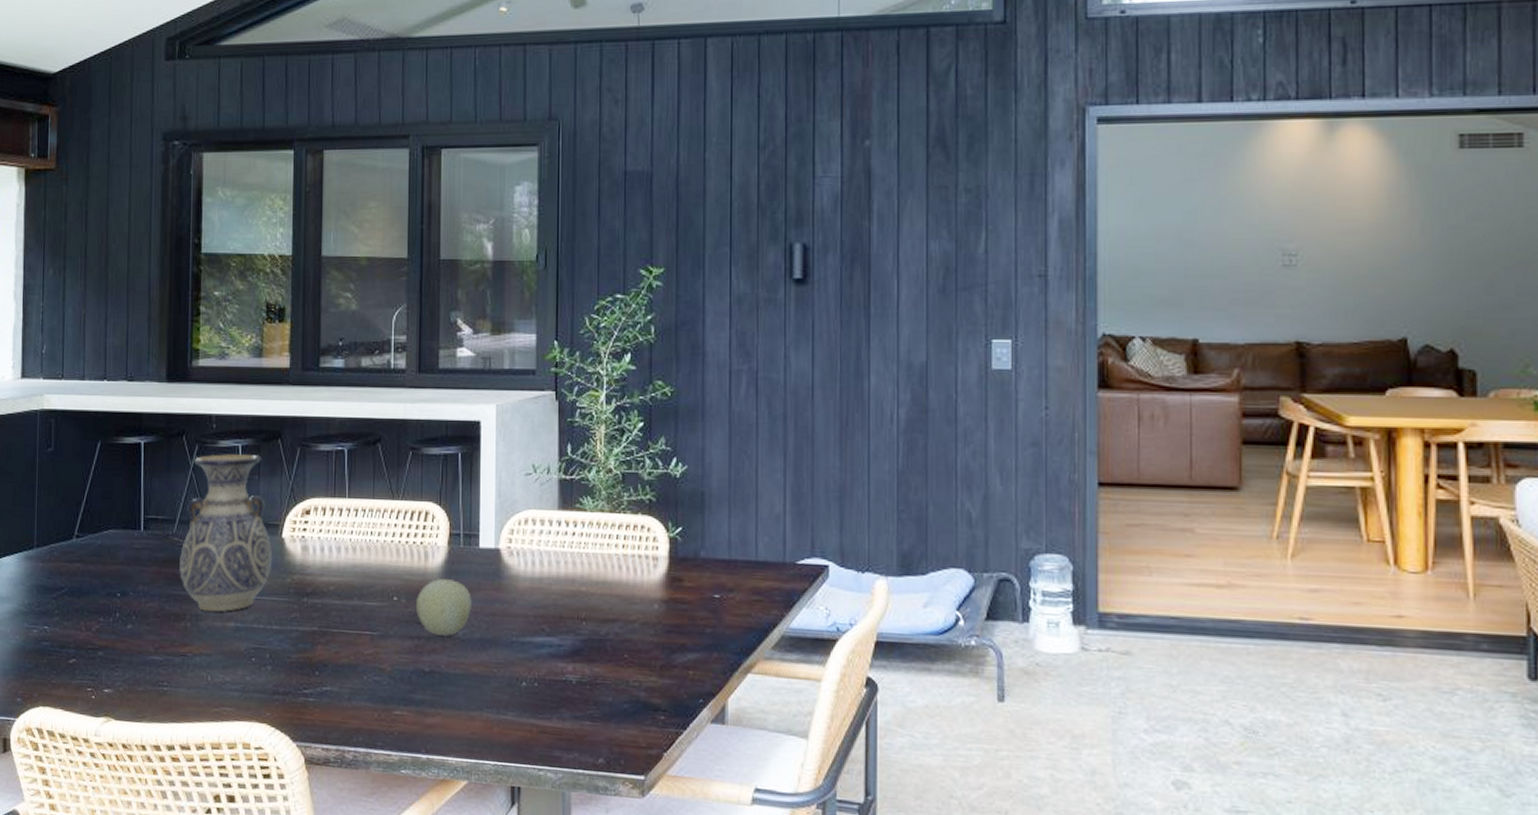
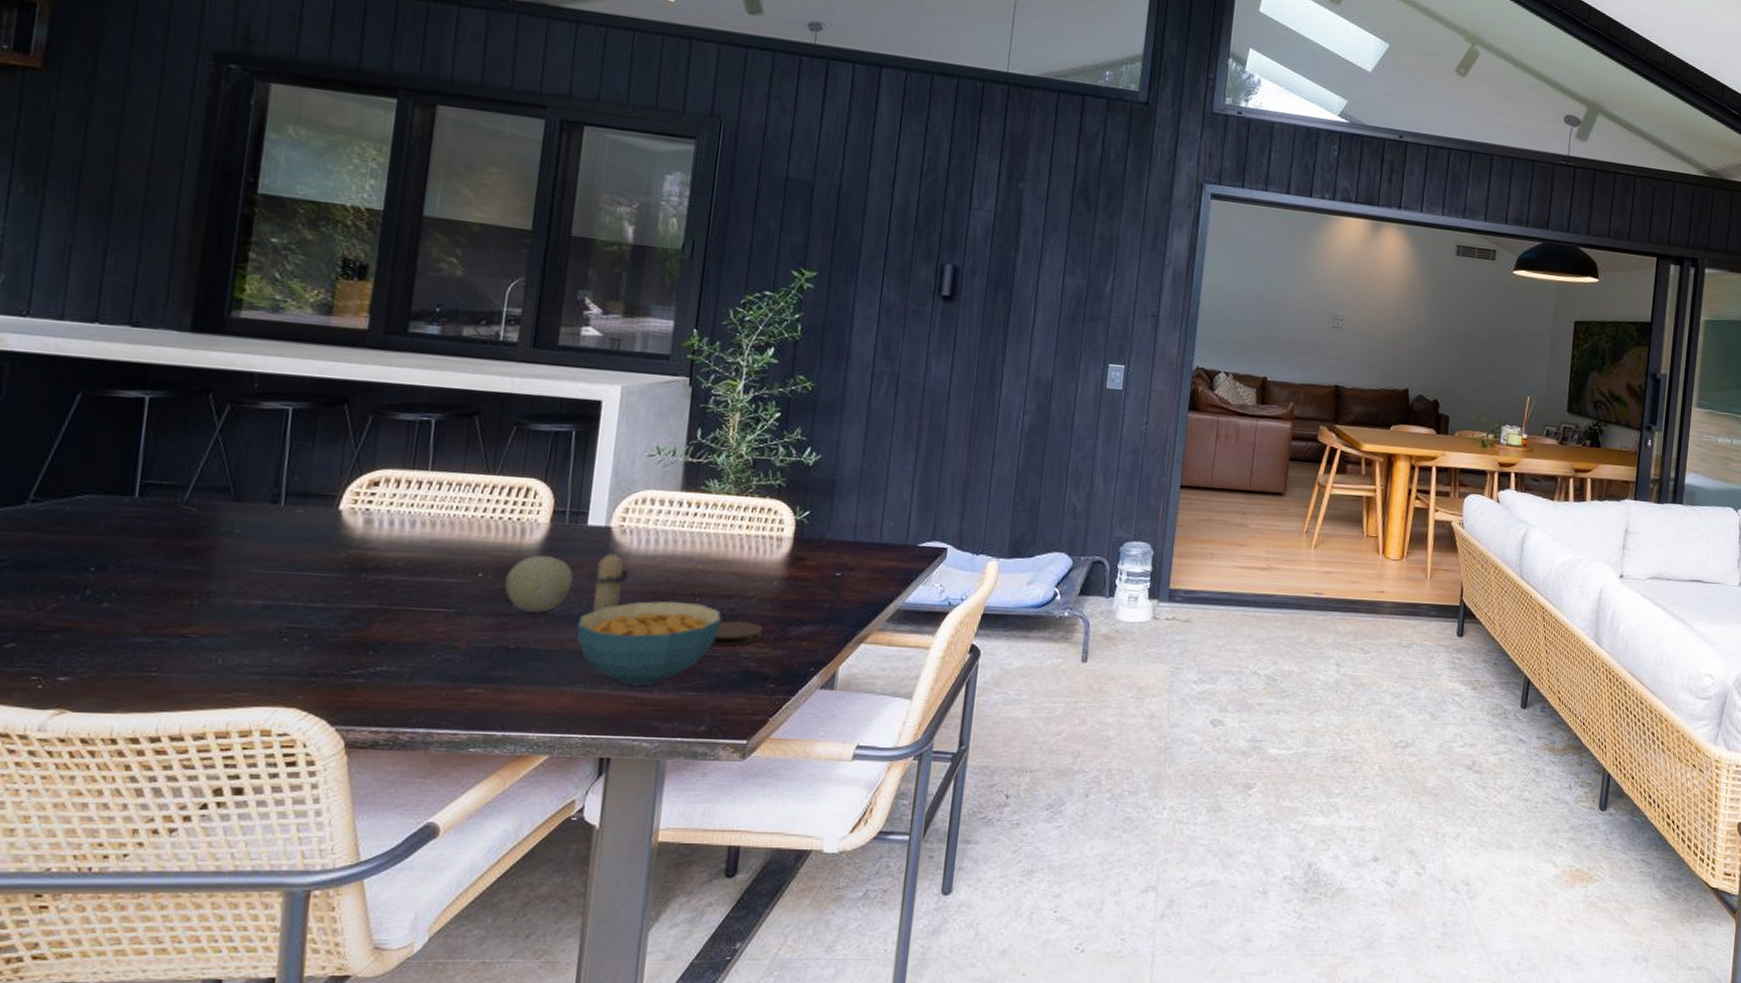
vase: present [180,453,273,612] -> none [188,416,324,589]
cereal bowl: none [480,624,608,713] -> present [576,601,722,686]
candle: none [486,570,520,636] -> present [589,548,630,612]
coaster: none [601,646,648,674] -> present [711,621,763,647]

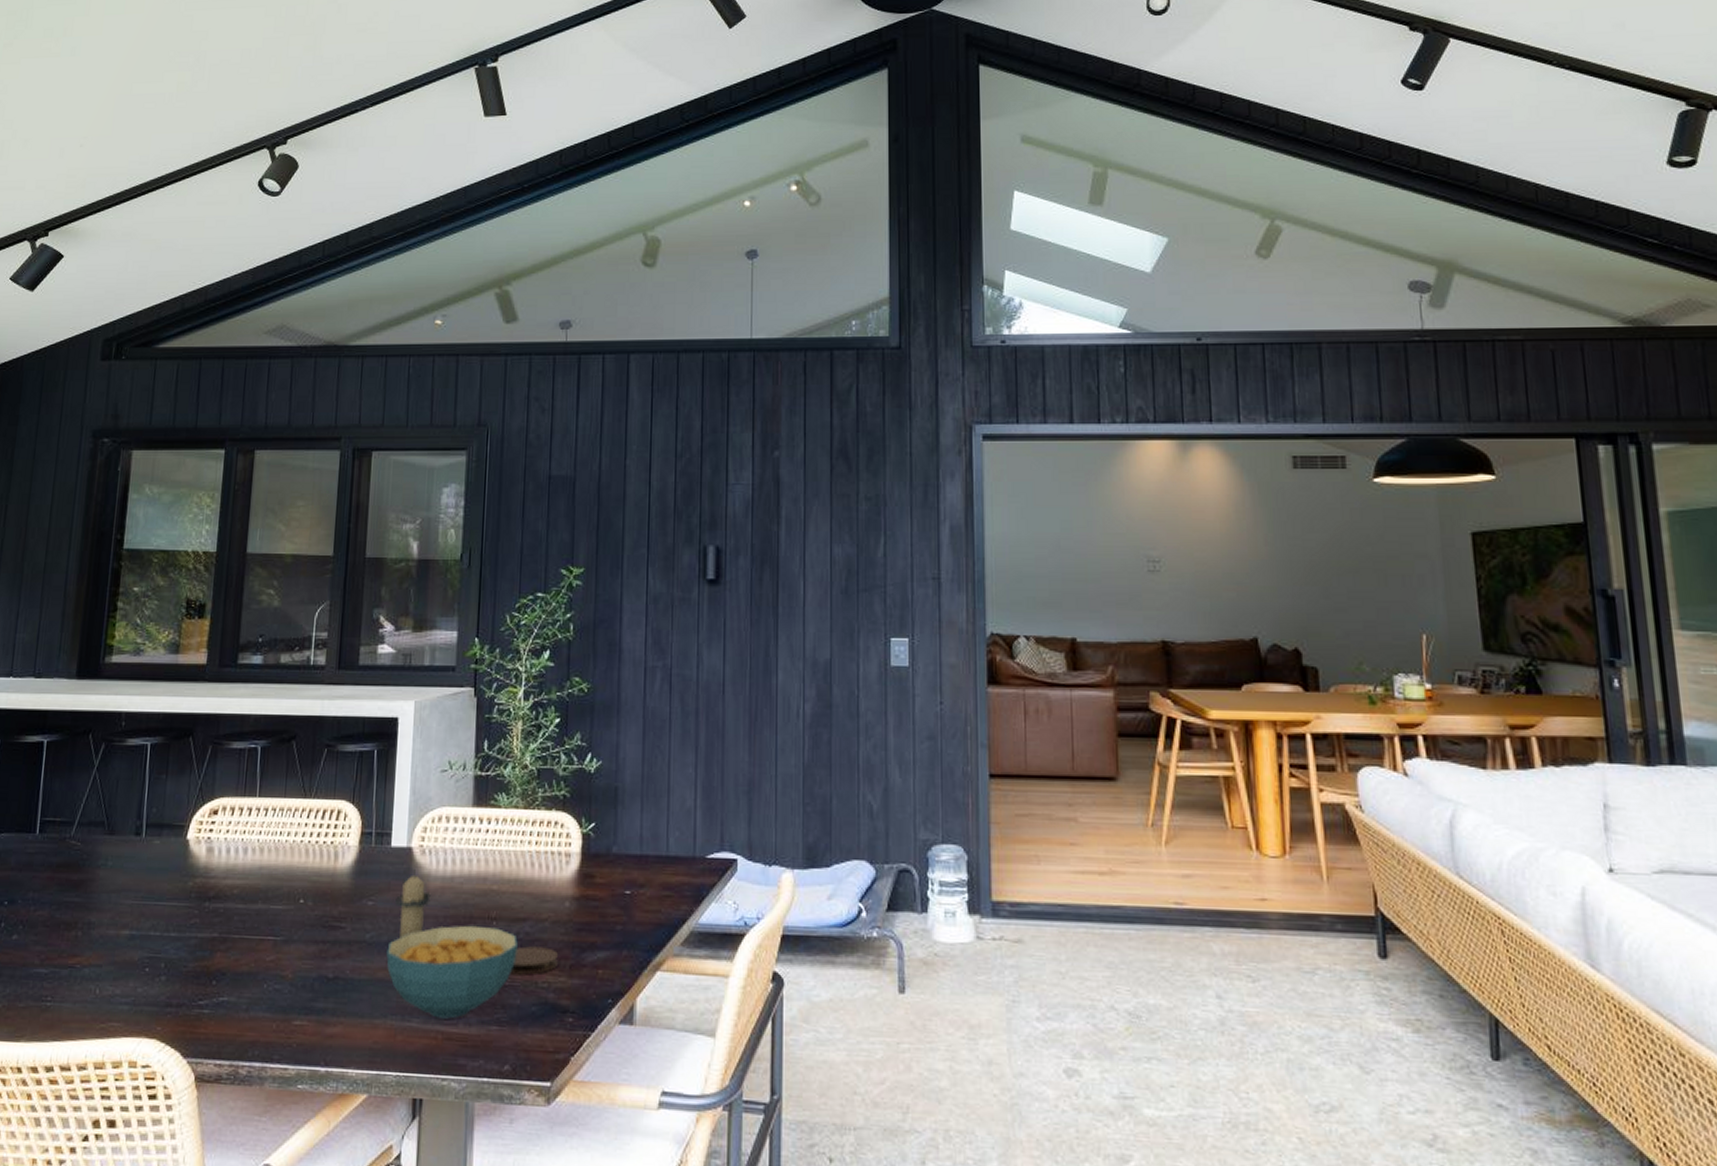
fruit: present [505,555,573,613] -> none [323,880,381,940]

